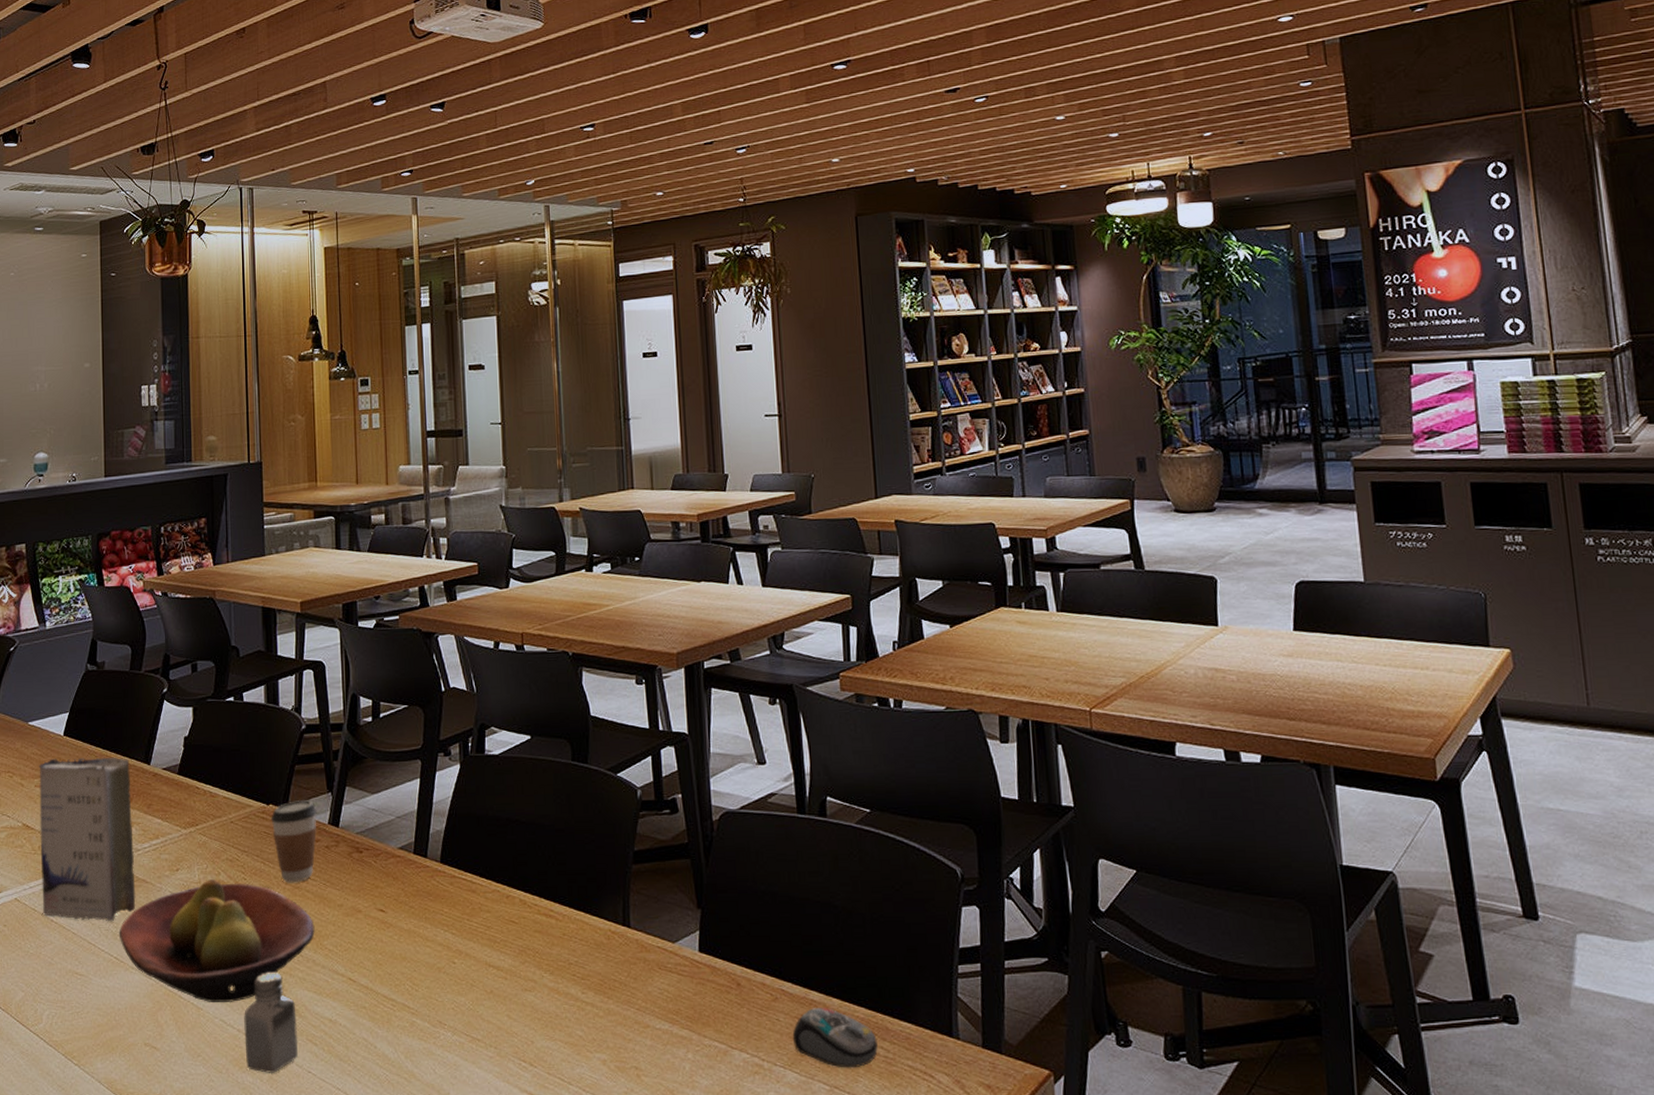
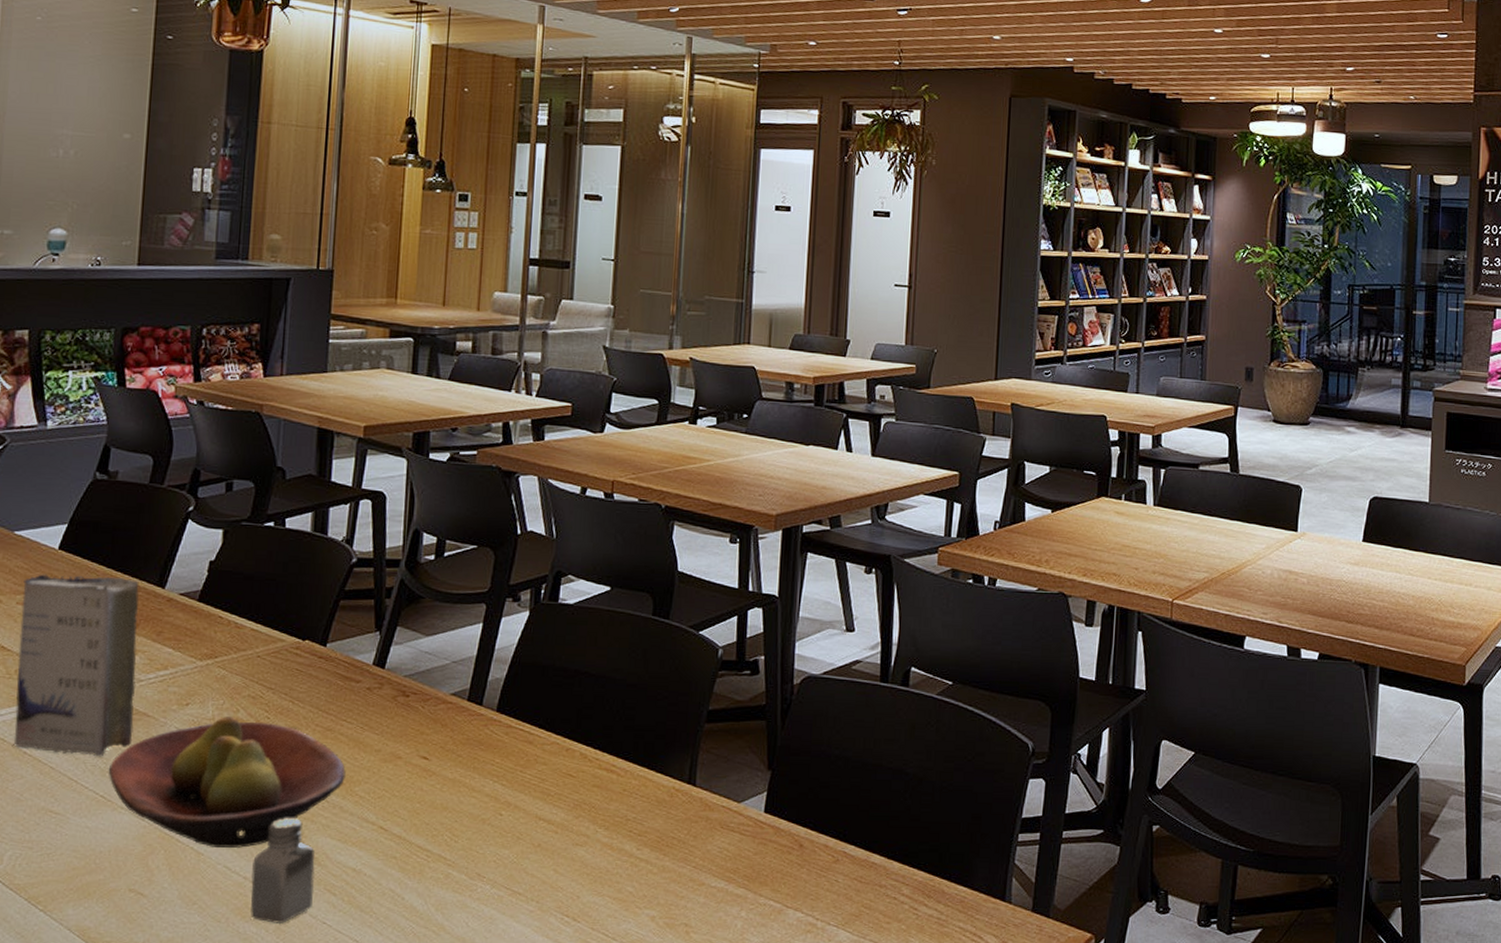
coffee cup: present [271,800,317,883] -> none [305,638,361,725]
computer mouse: present [792,1007,878,1068] -> none [849,869,932,929]

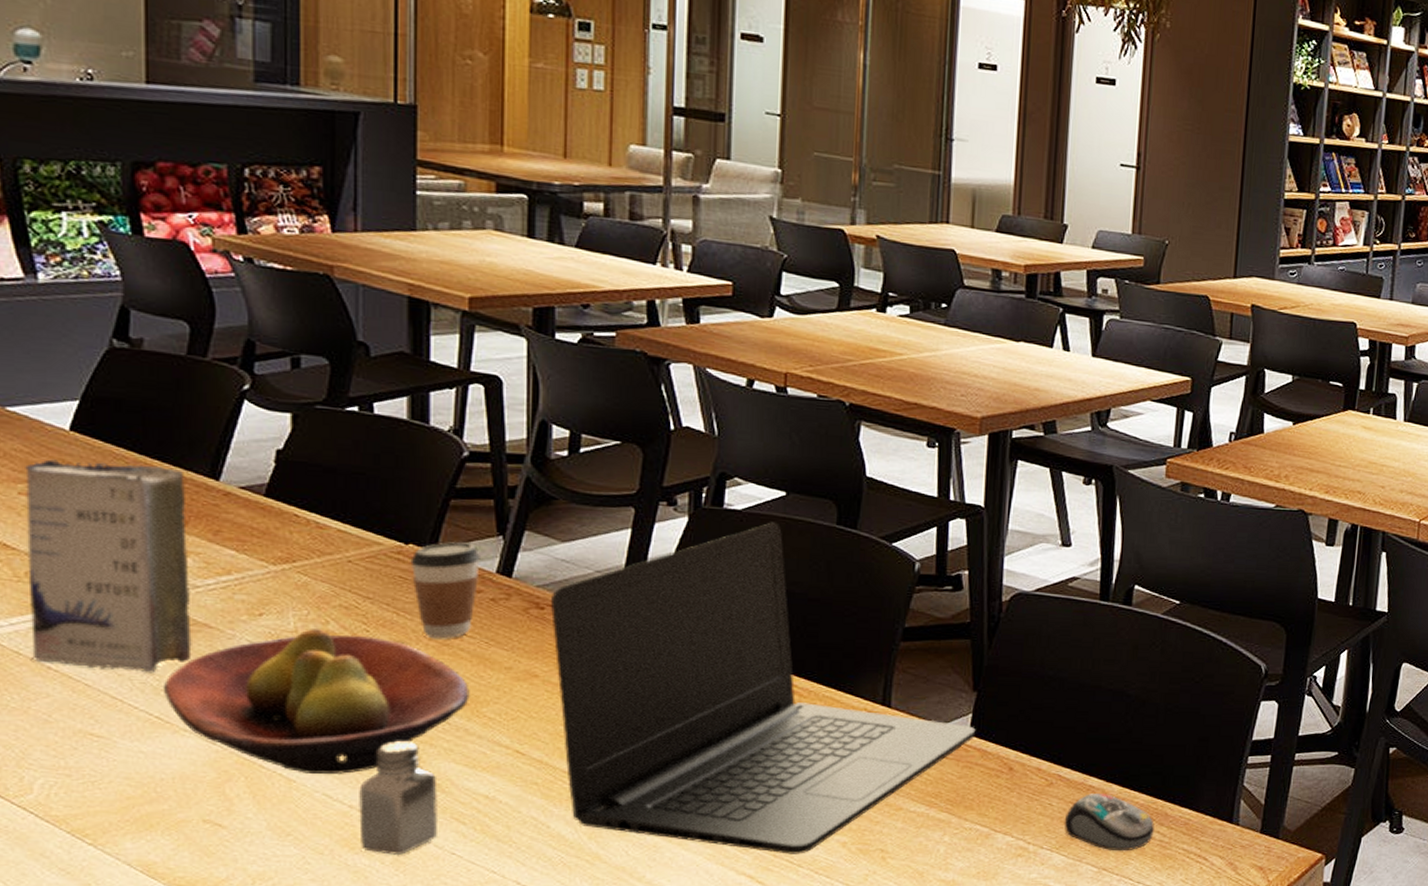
coffee cup: none [305,638,361,725] -> present [410,542,480,639]
laptop: none [414,614,770,928] -> present [550,522,976,854]
computer mouse: none [849,869,932,929] -> present [1064,792,1155,852]

